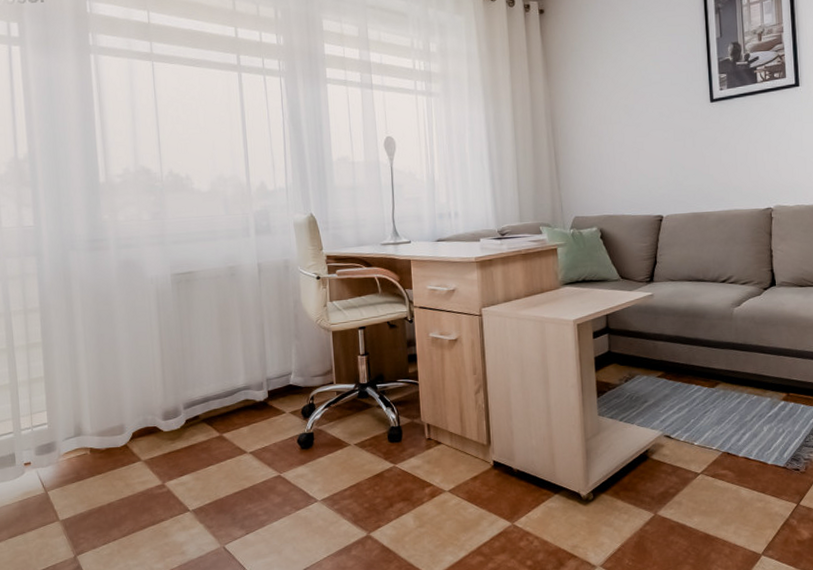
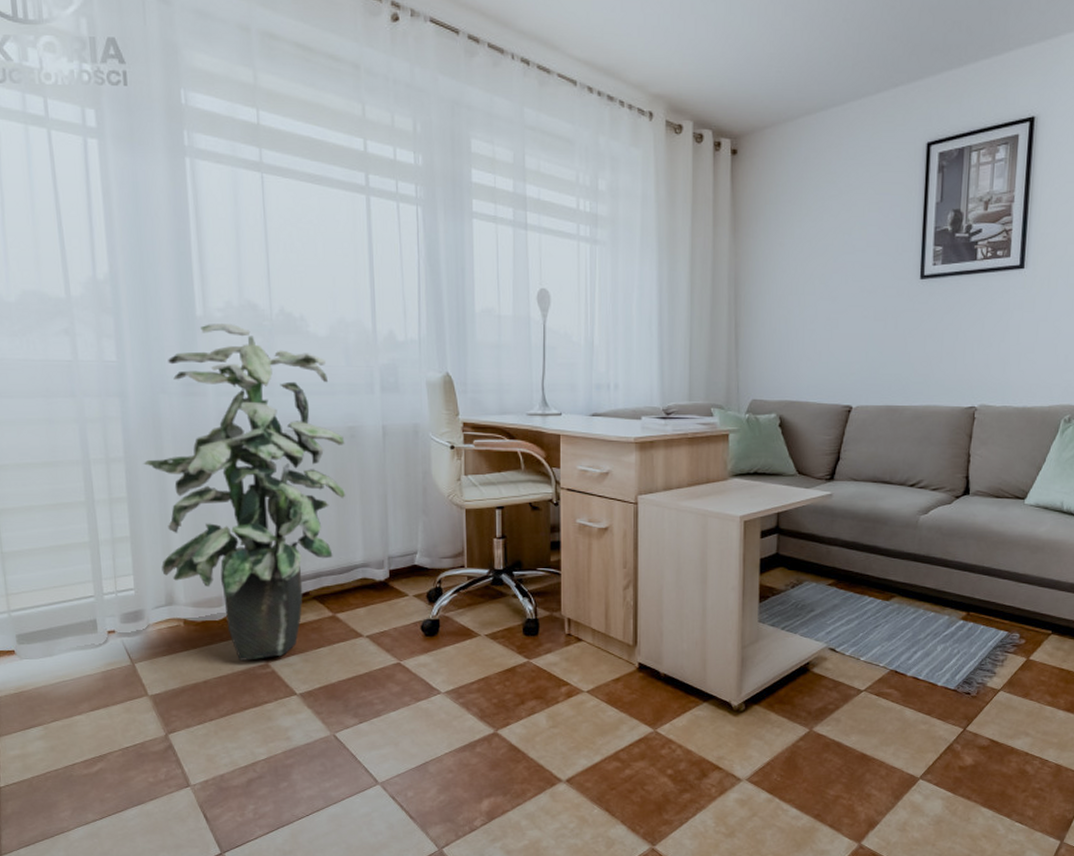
indoor plant: none [55,187,229,483] -> present [143,324,346,660]

